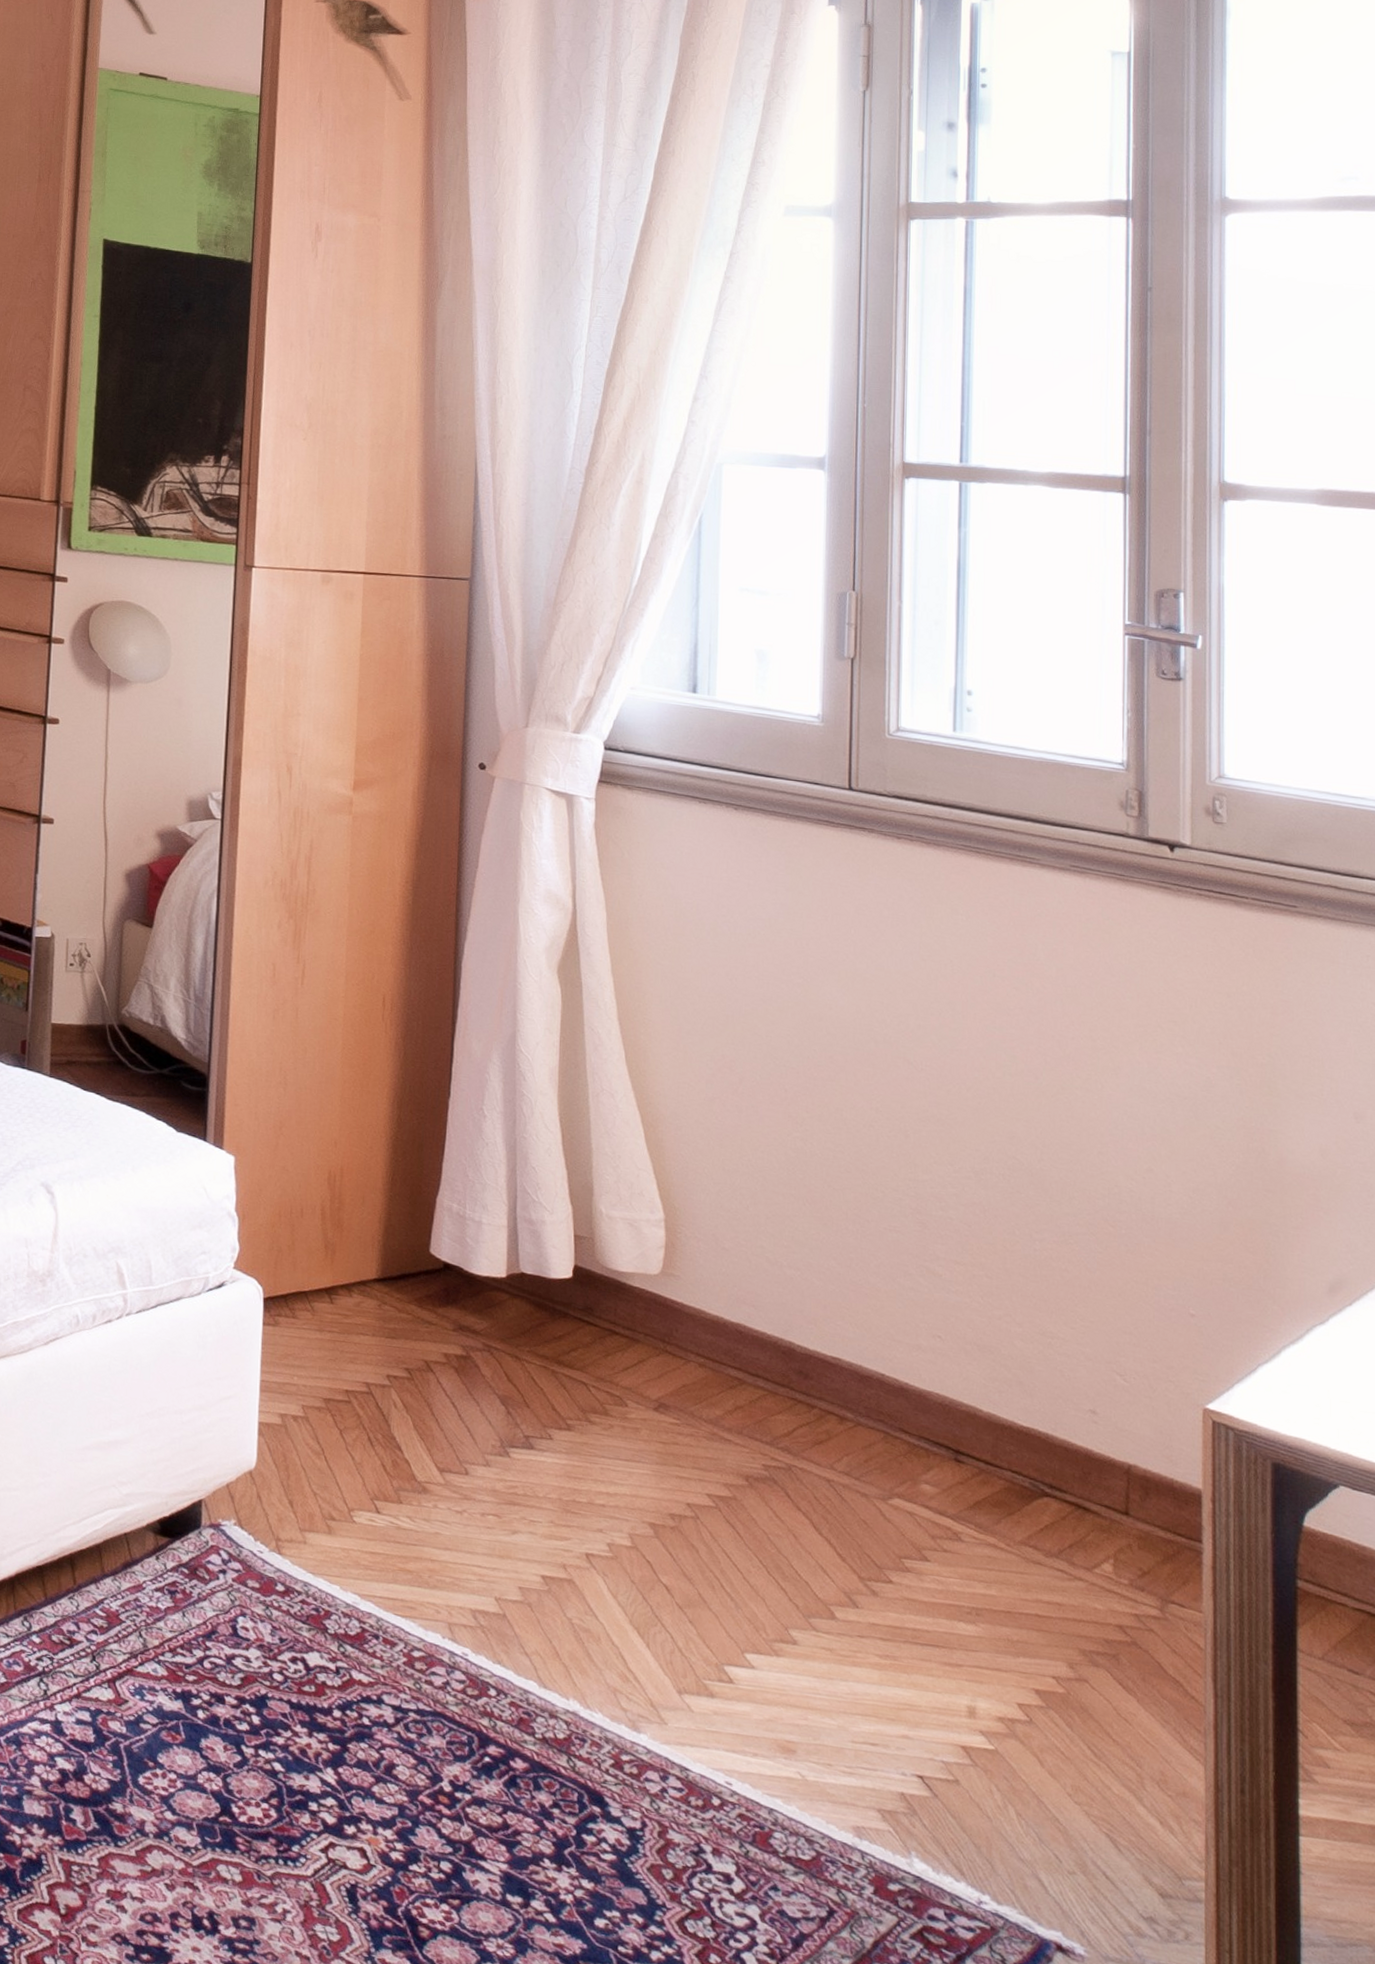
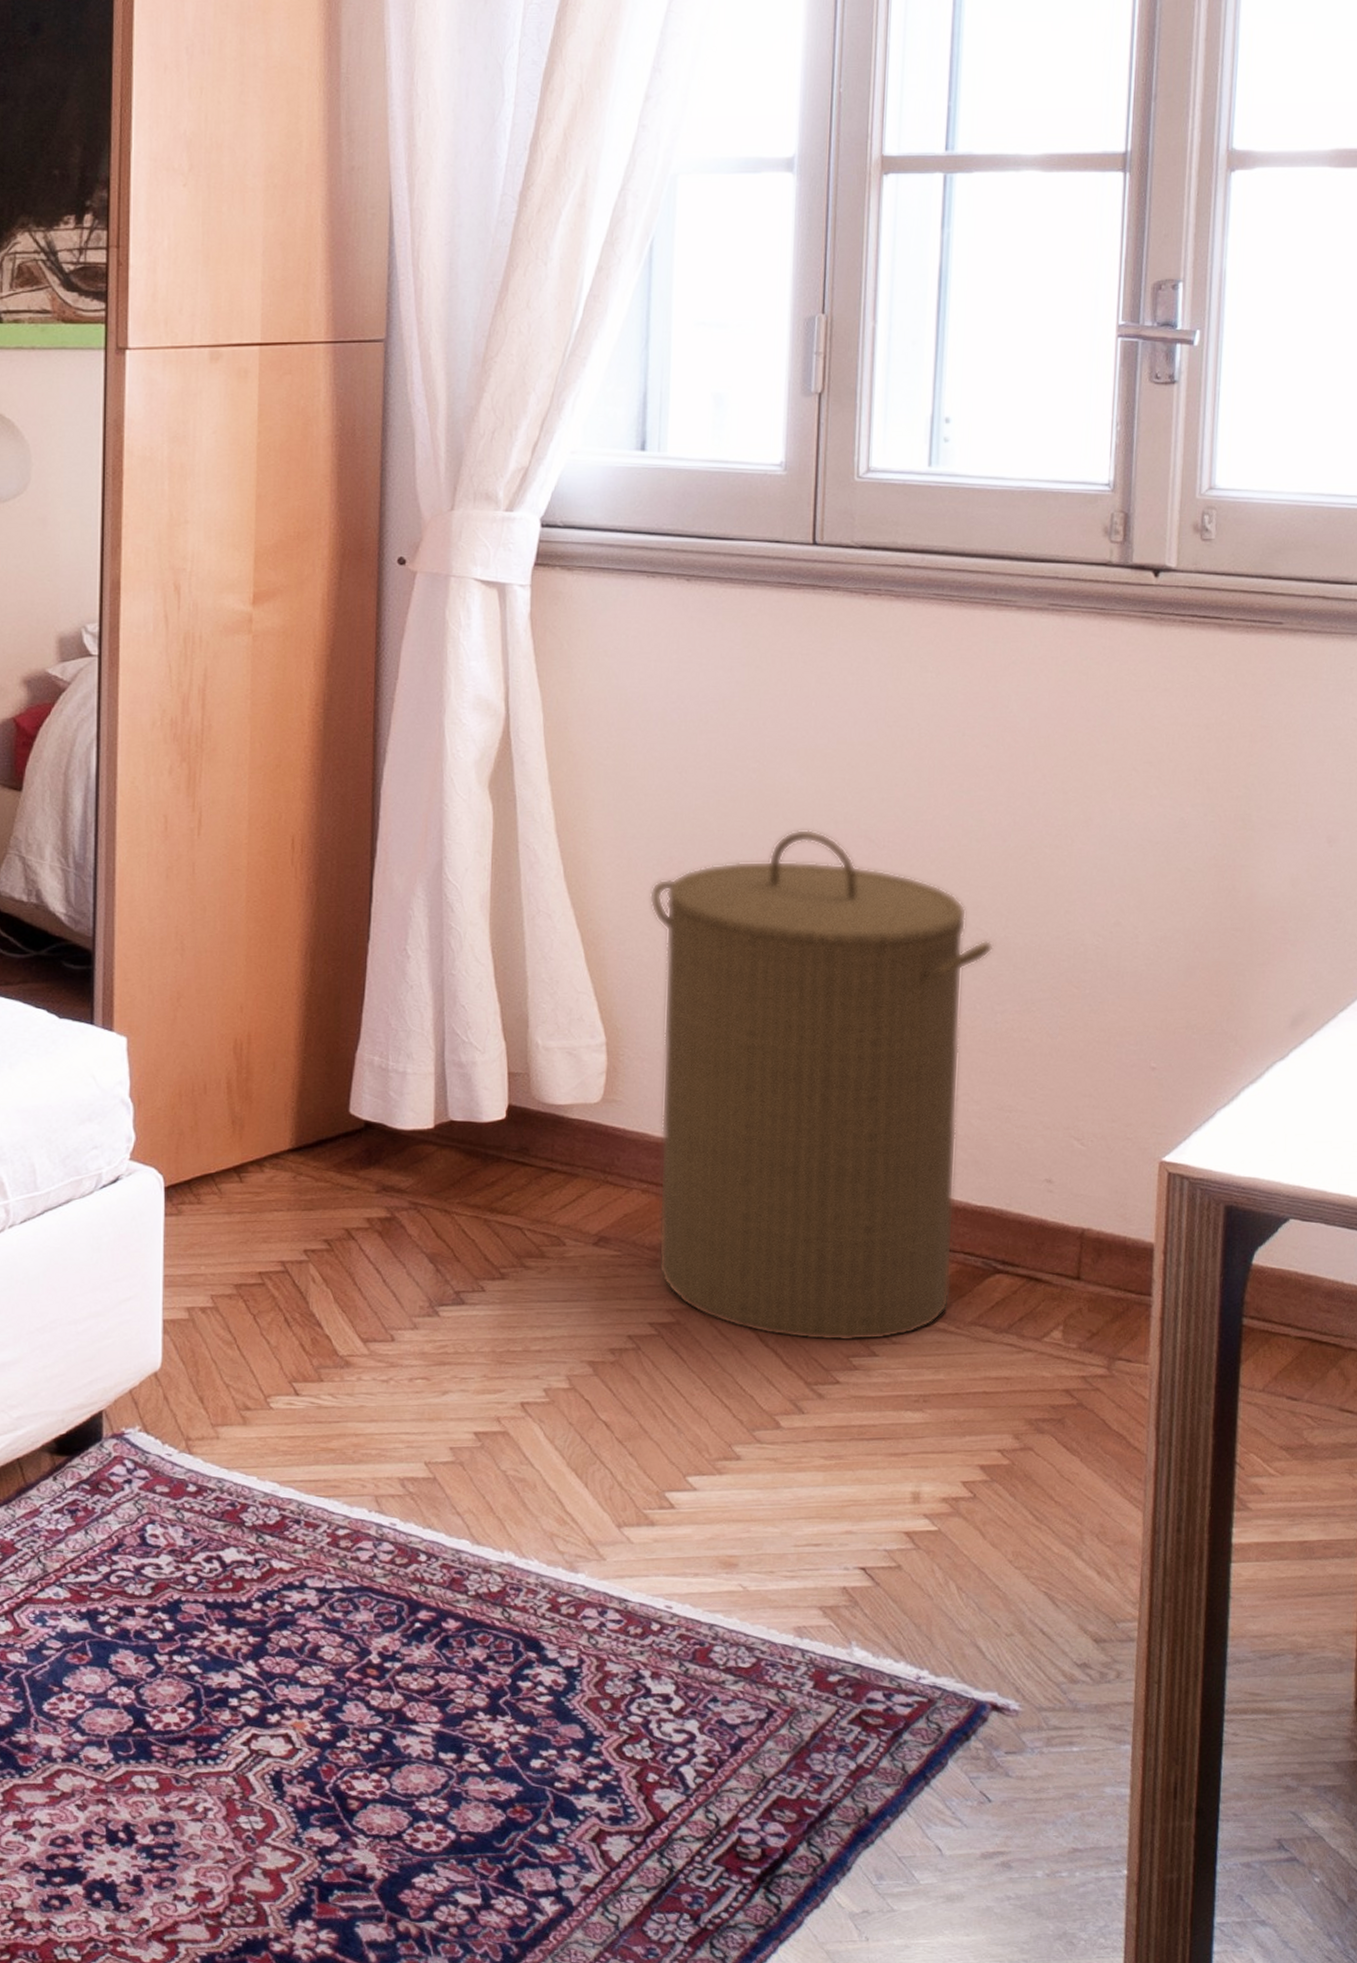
laundry hamper: none [704,1044,1030,1546] -> present [650,829,994,1342]

